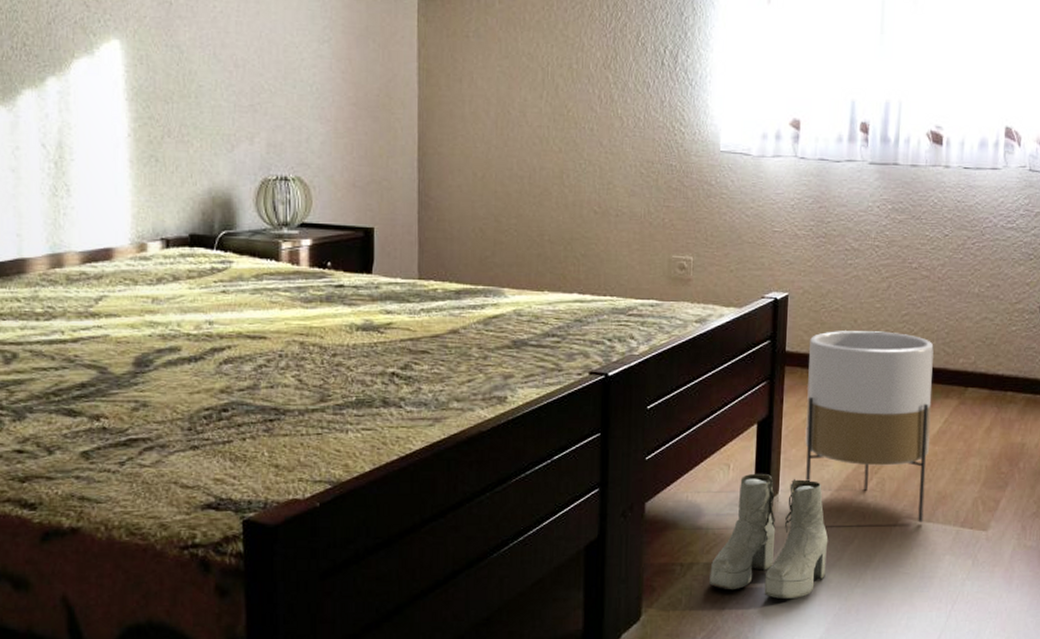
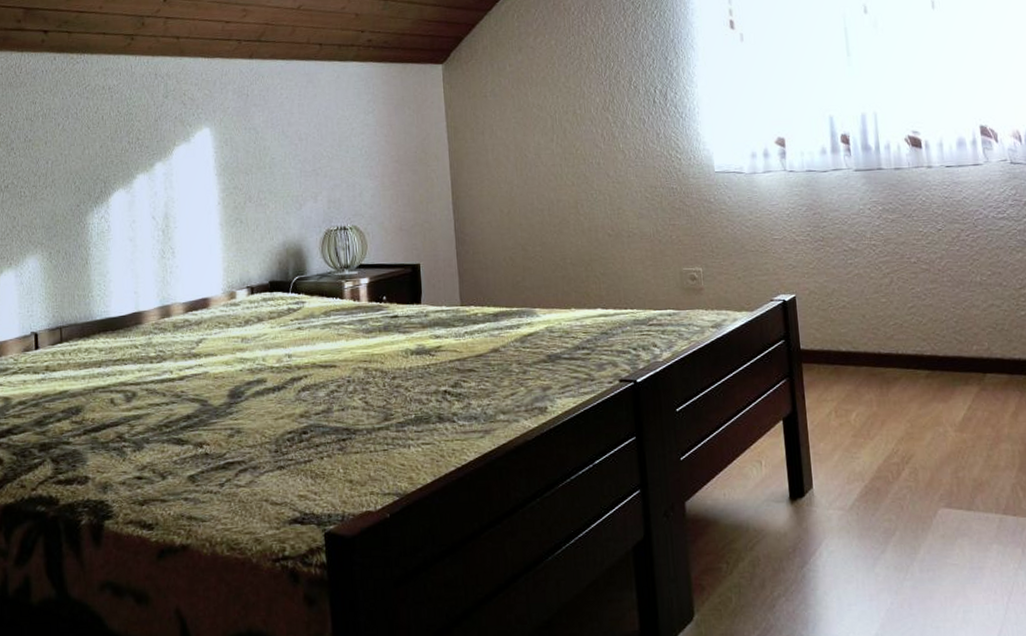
boots: present [709,473,829,600] -> none [755,468,872,595]
planter: present [805,331,934,522] -> none [822,324,963,511]

